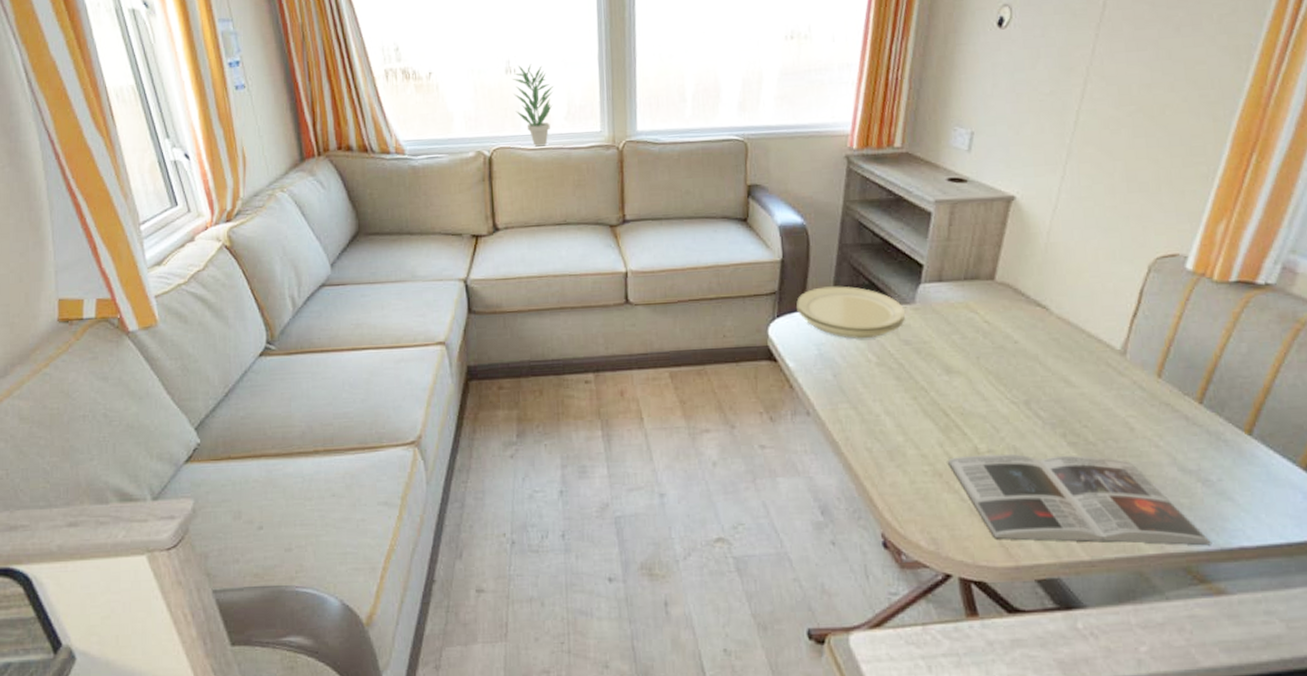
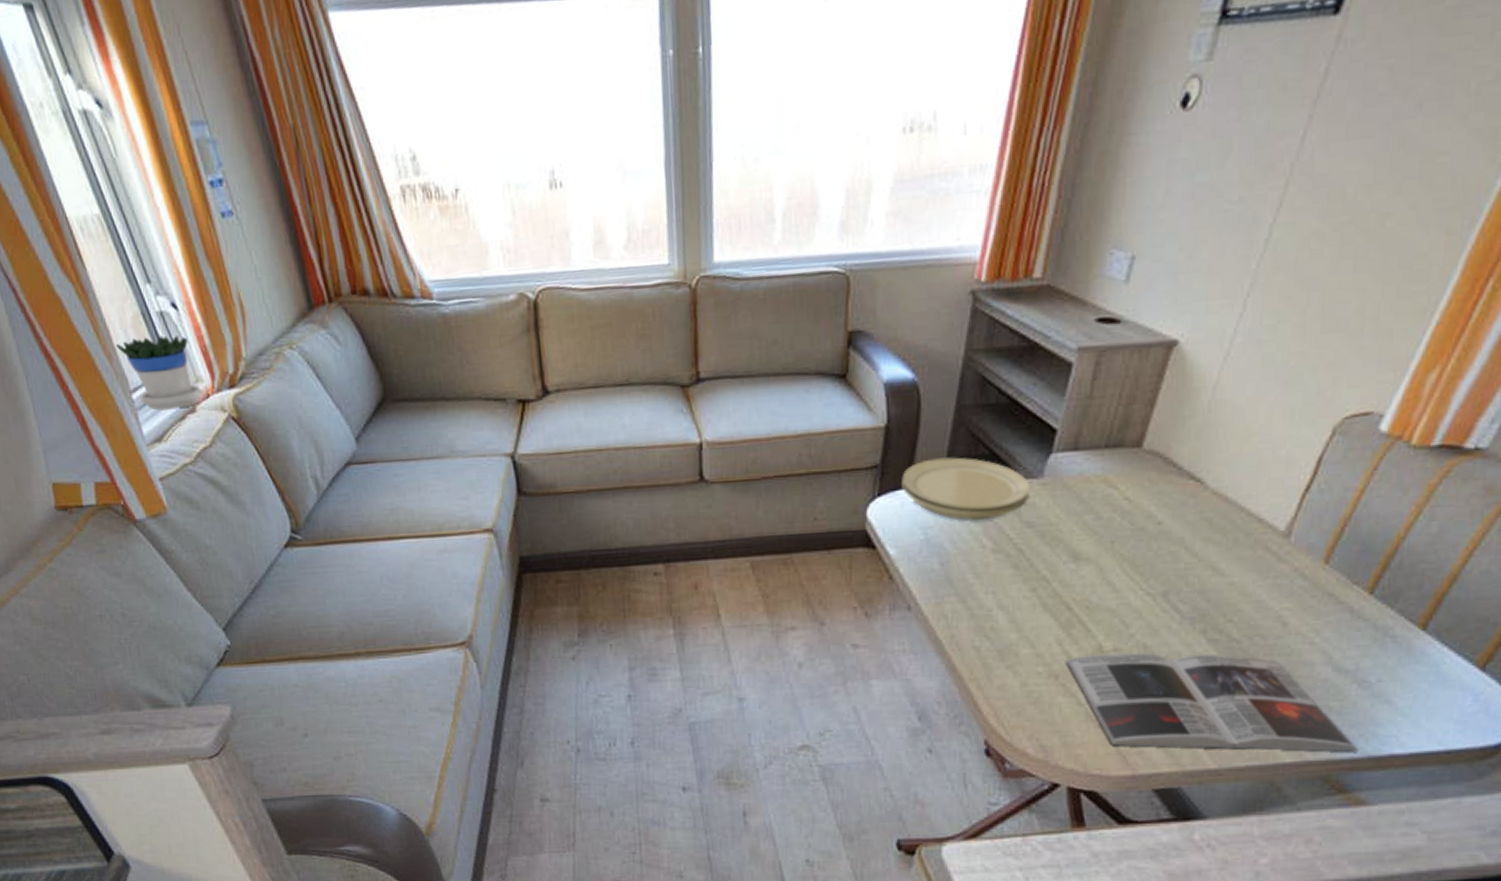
flowerpot: none [133,179,202,240] -> present [116,335,202,411]
potted plant: present [513,64,554,147] -> none [559,174,610,286]

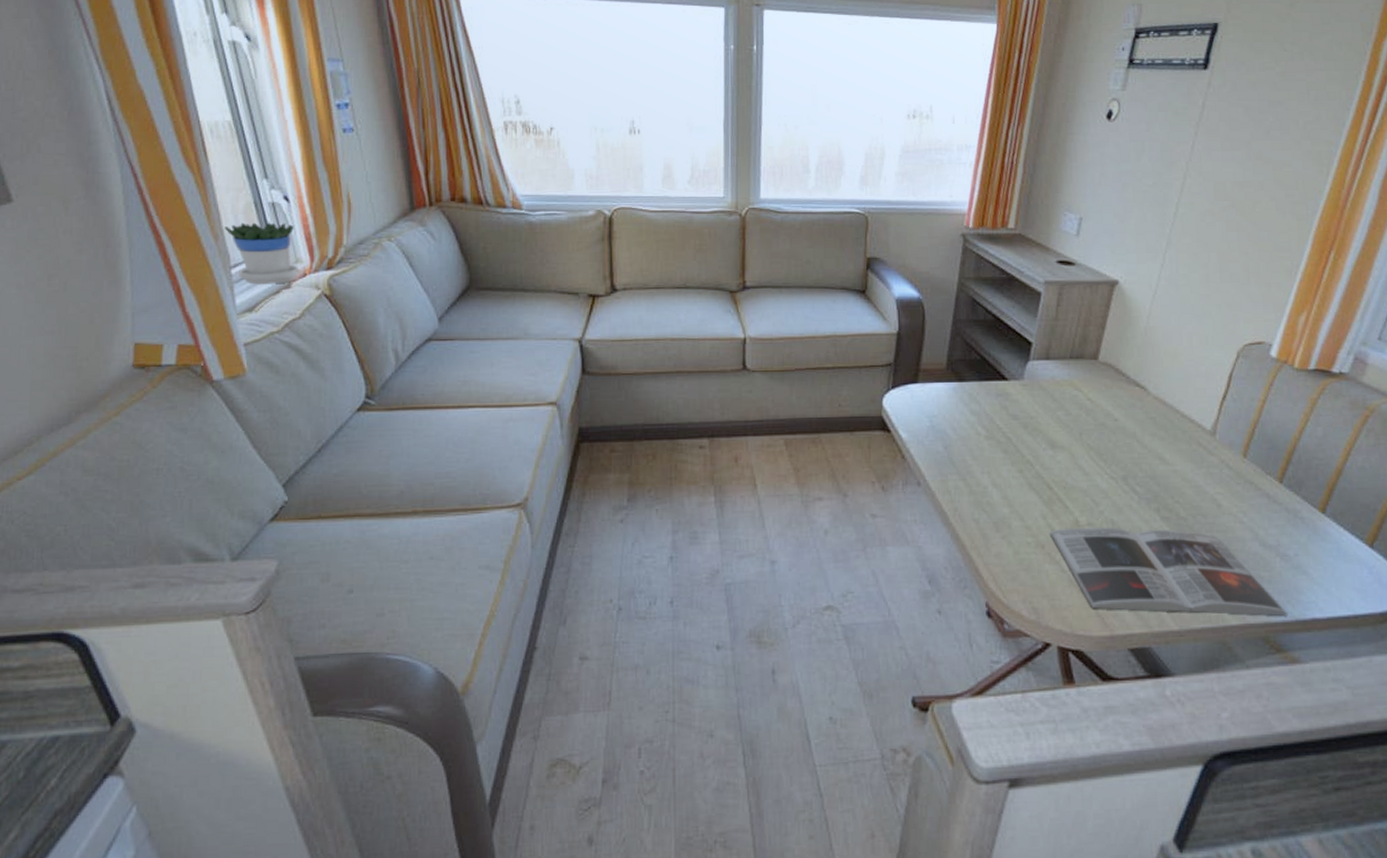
plate: present [900,457,1031,520] -> none [910,360,1015,412]

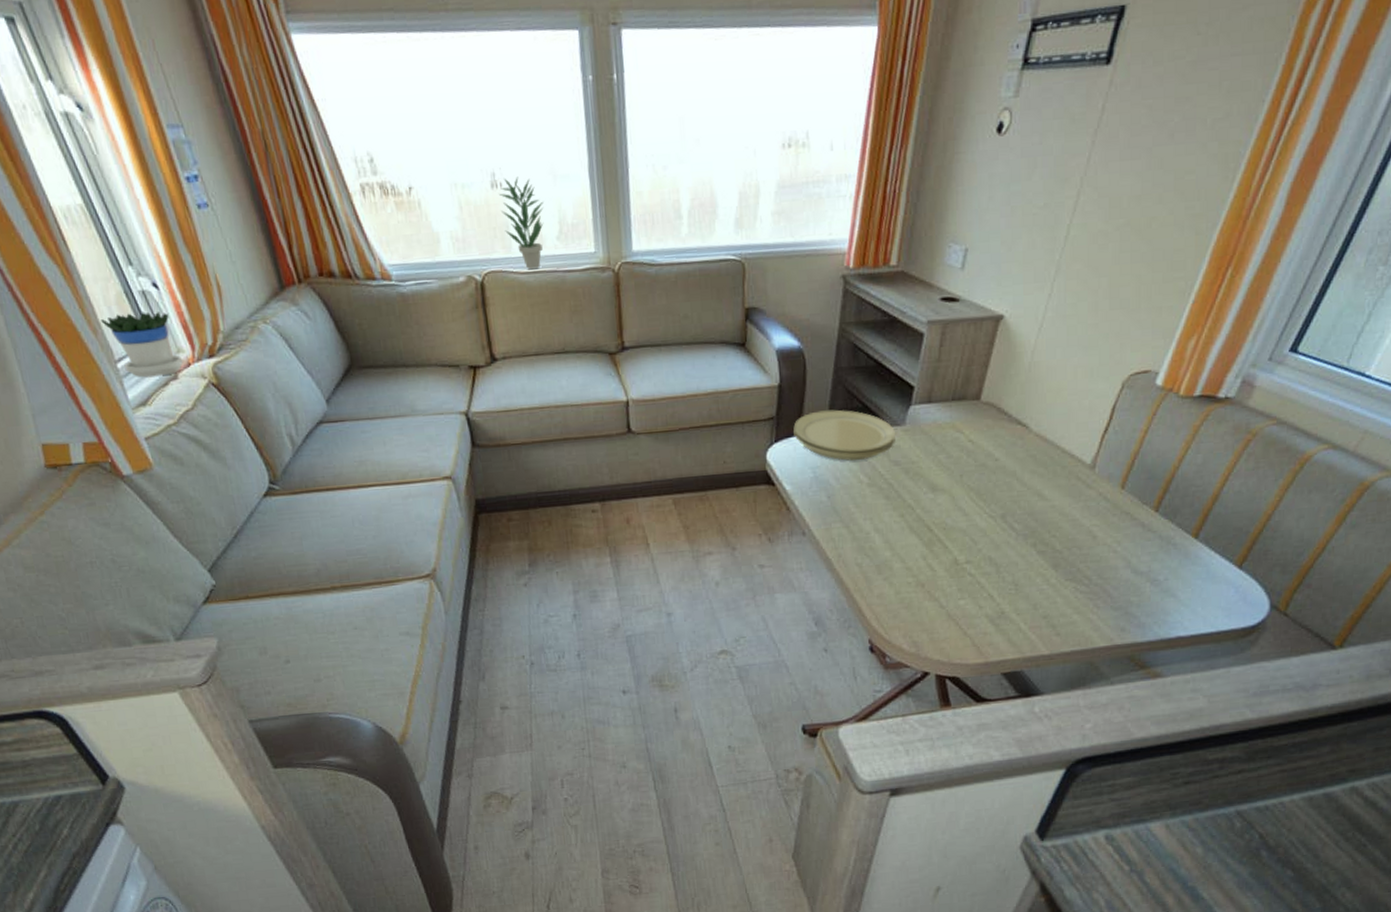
potted plant: none [637,125,678,209] -> present [500,176,544,270]
plate: none [910,360,1015,412] -> present [792,409,896,461]
magazine: present [1049,527,1289,616] -> none [929,562,1154,640]

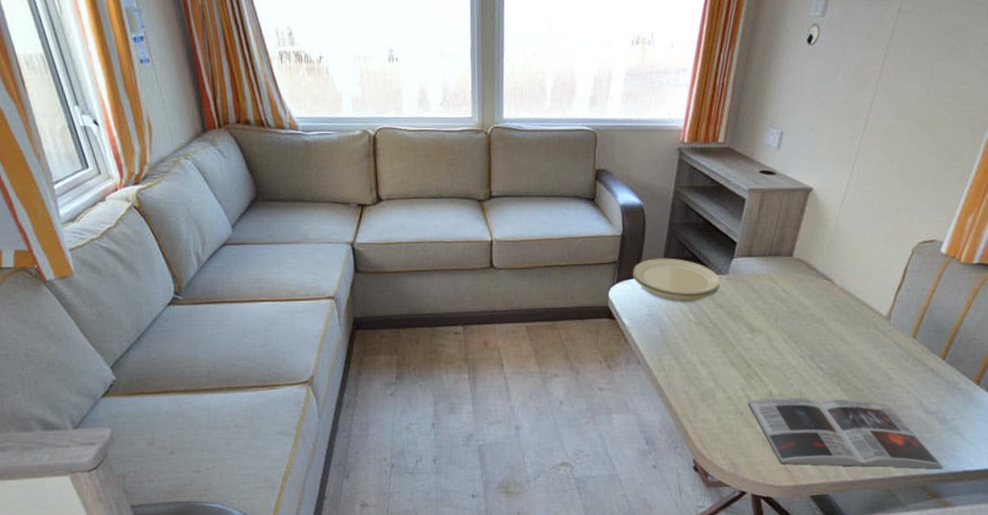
flowerpot: present [101,312,184,378] -> none [45,144,112,198]
potted plant: present [500,176,544,270] -> none [395,53,431,129]
magazine: none [929,562,1154,640] -> present [747,397,944,469]

